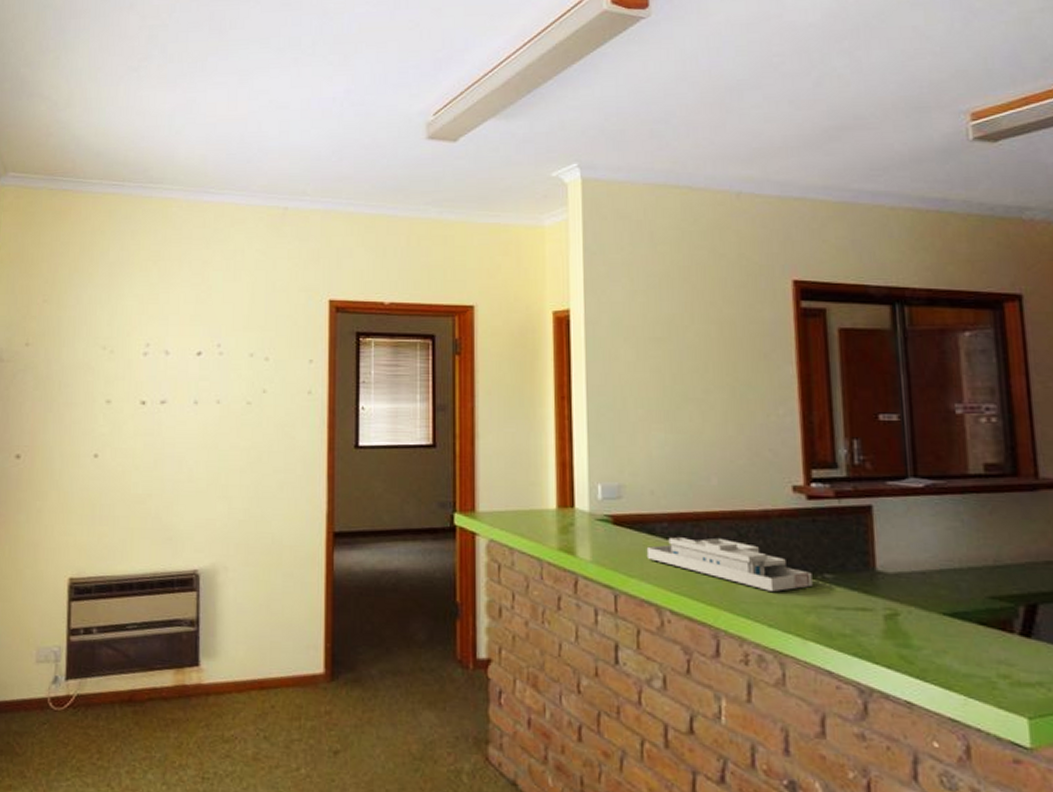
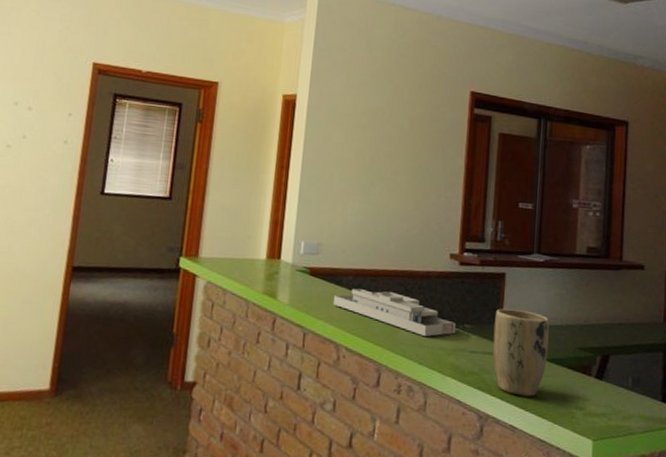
plant pot: none [864,551,947,664] -> present [493,308,549,397]

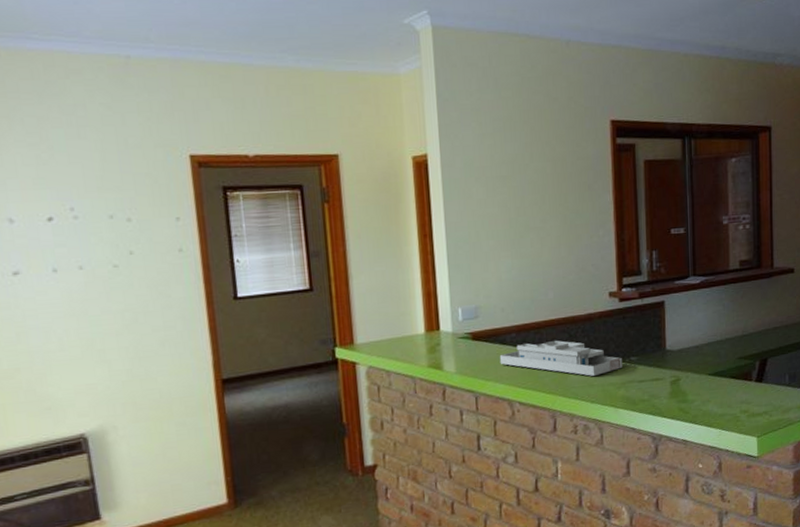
plant pot: present [493,308,549,397] -> none [658,333,711,413]

